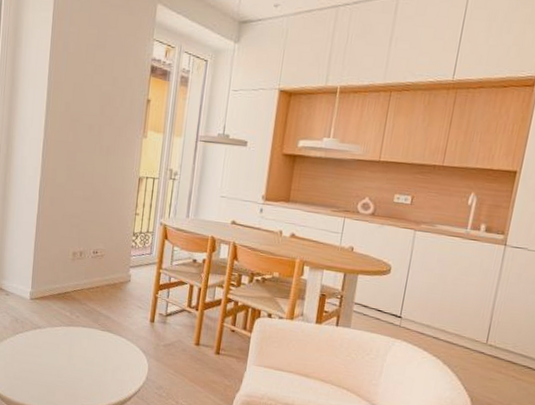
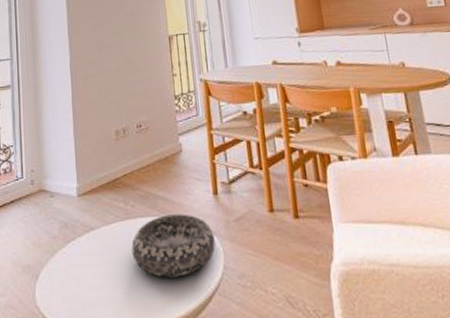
decorative bowl: none [70,329,144,378] -> present [132,214,216,278]

